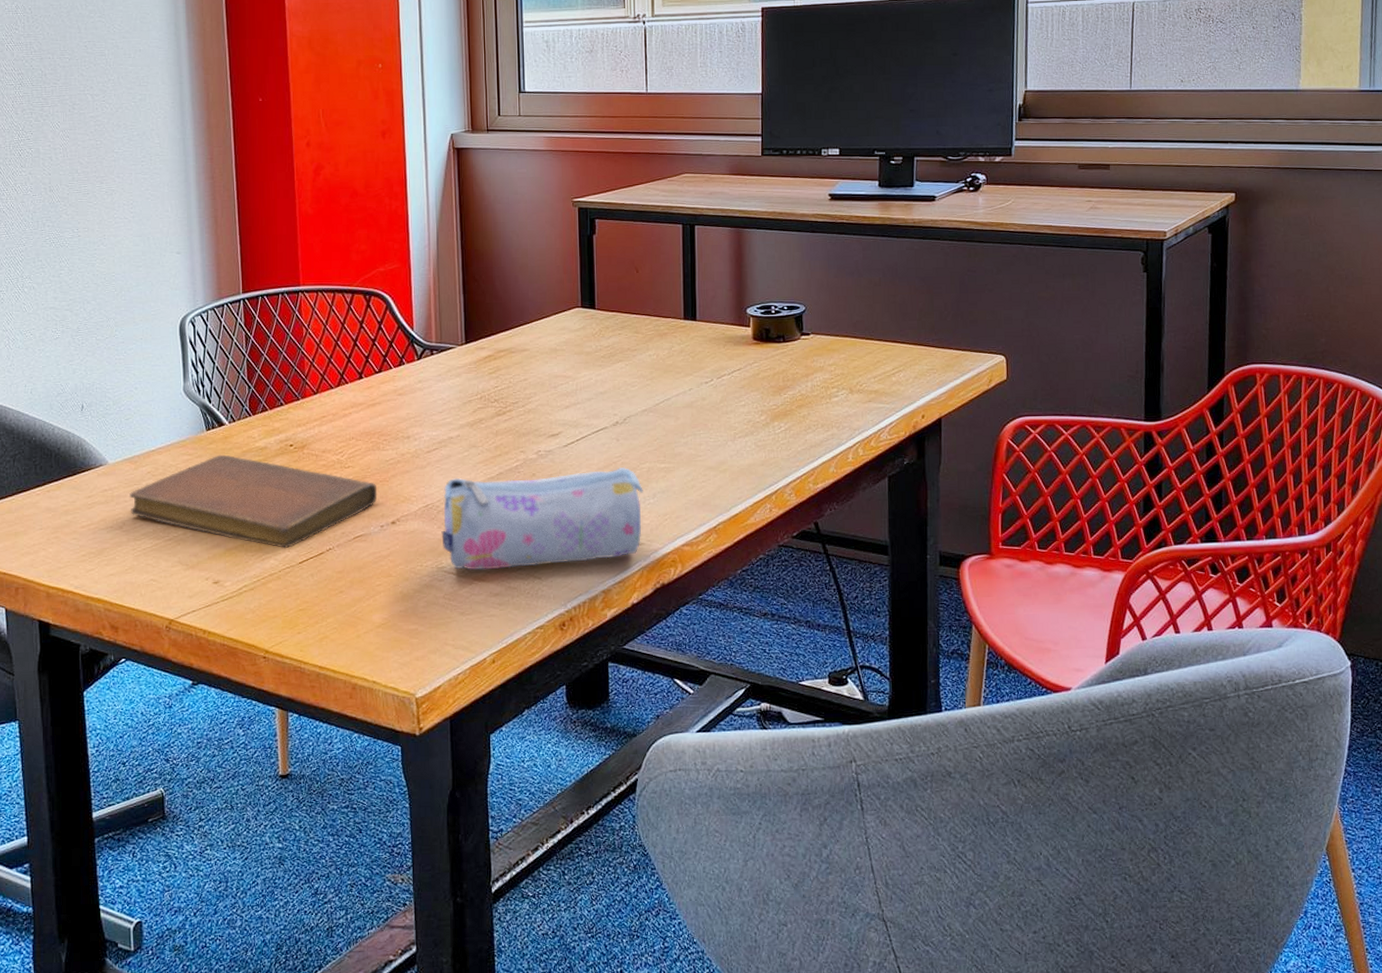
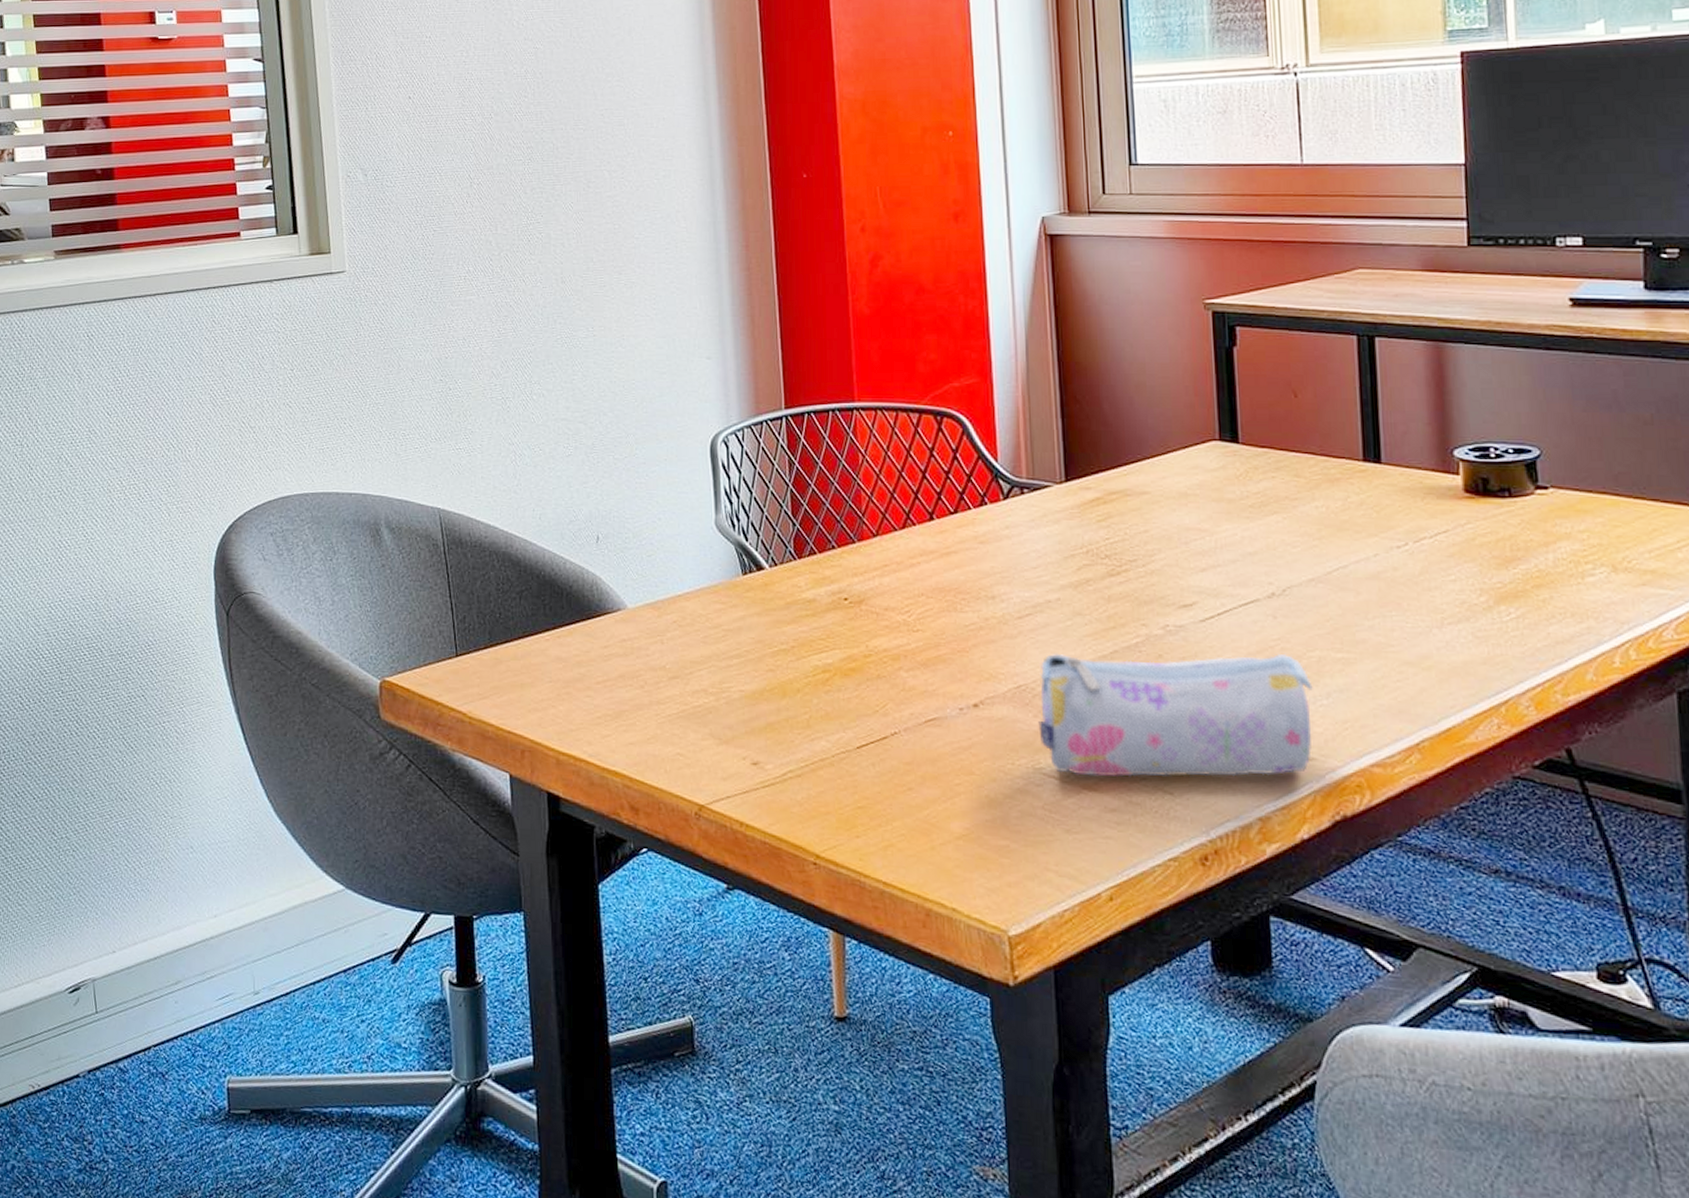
notebook: present [128,454,378,548] -> none [651,605,955,728]

